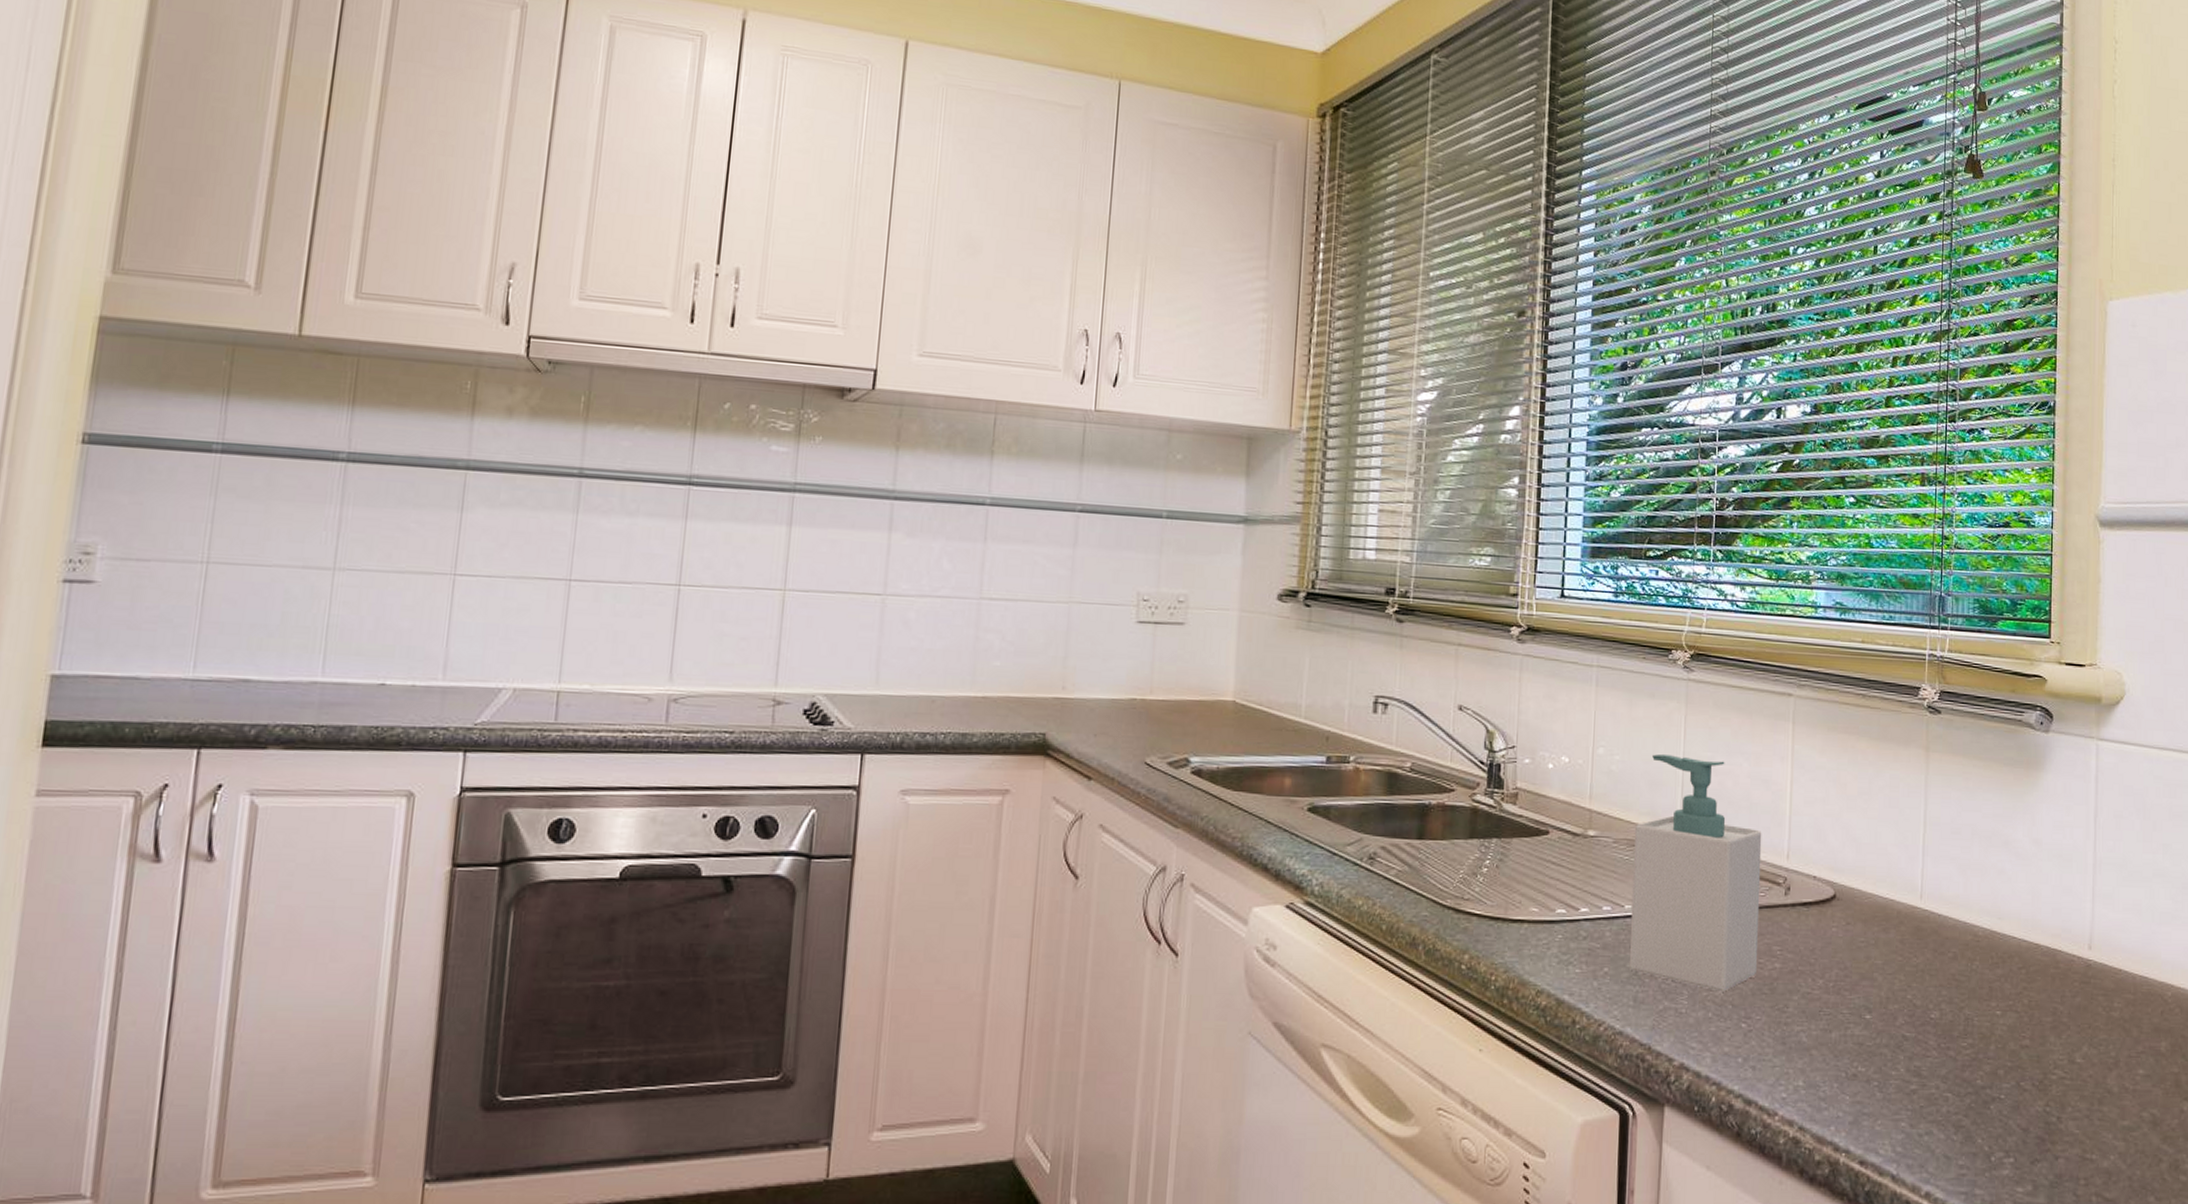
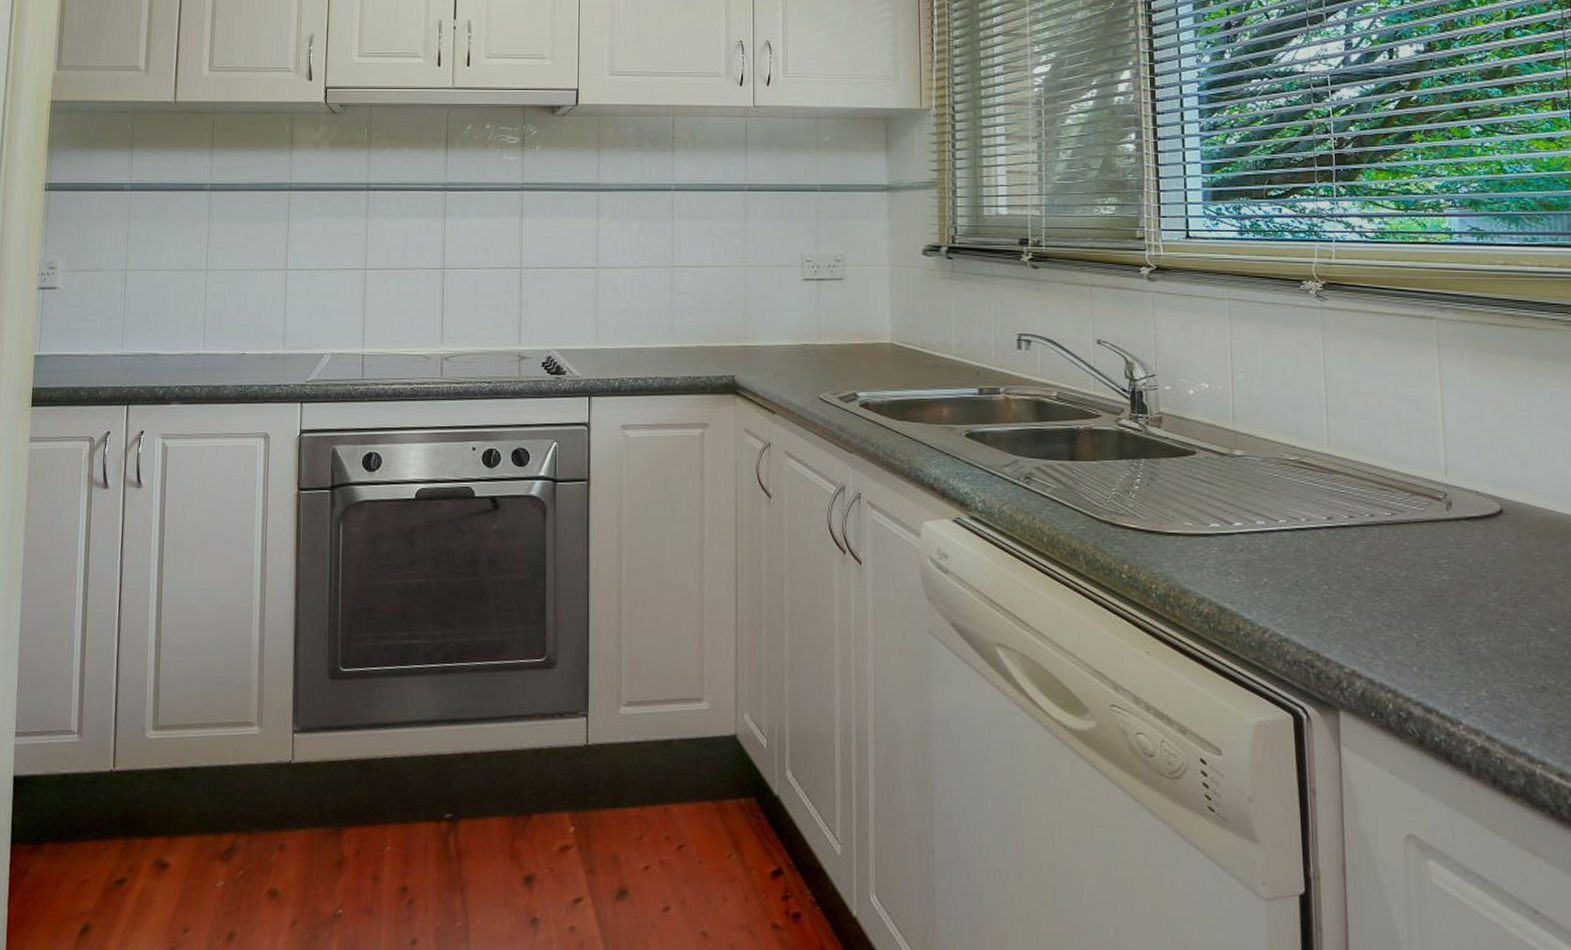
soap bottle: present [1628,753,1762,992] -> none [1281,377,1424,603]

